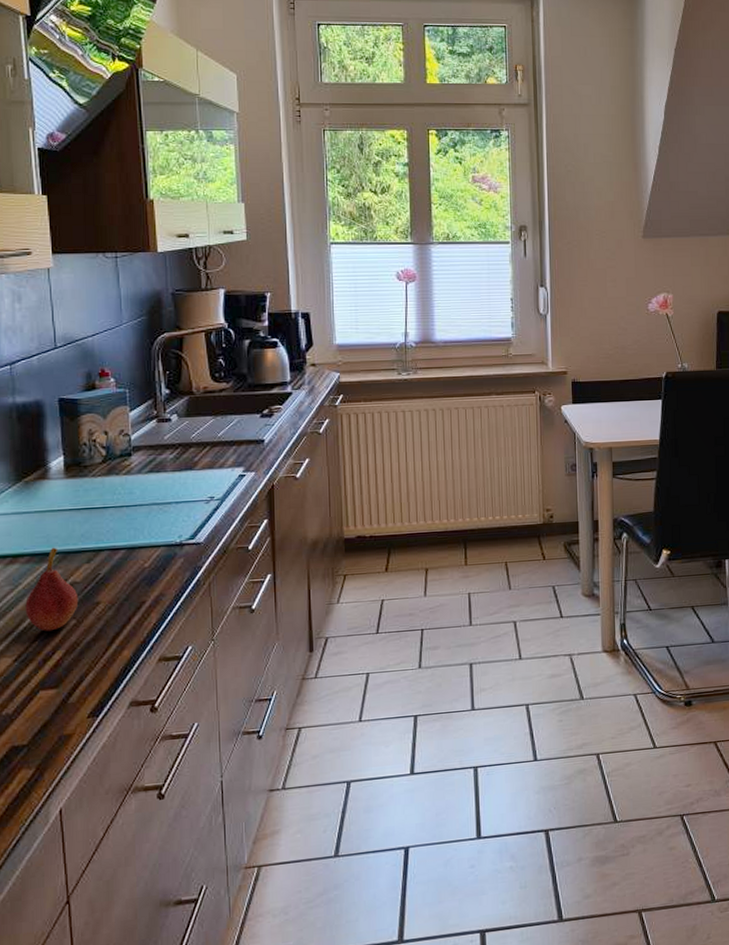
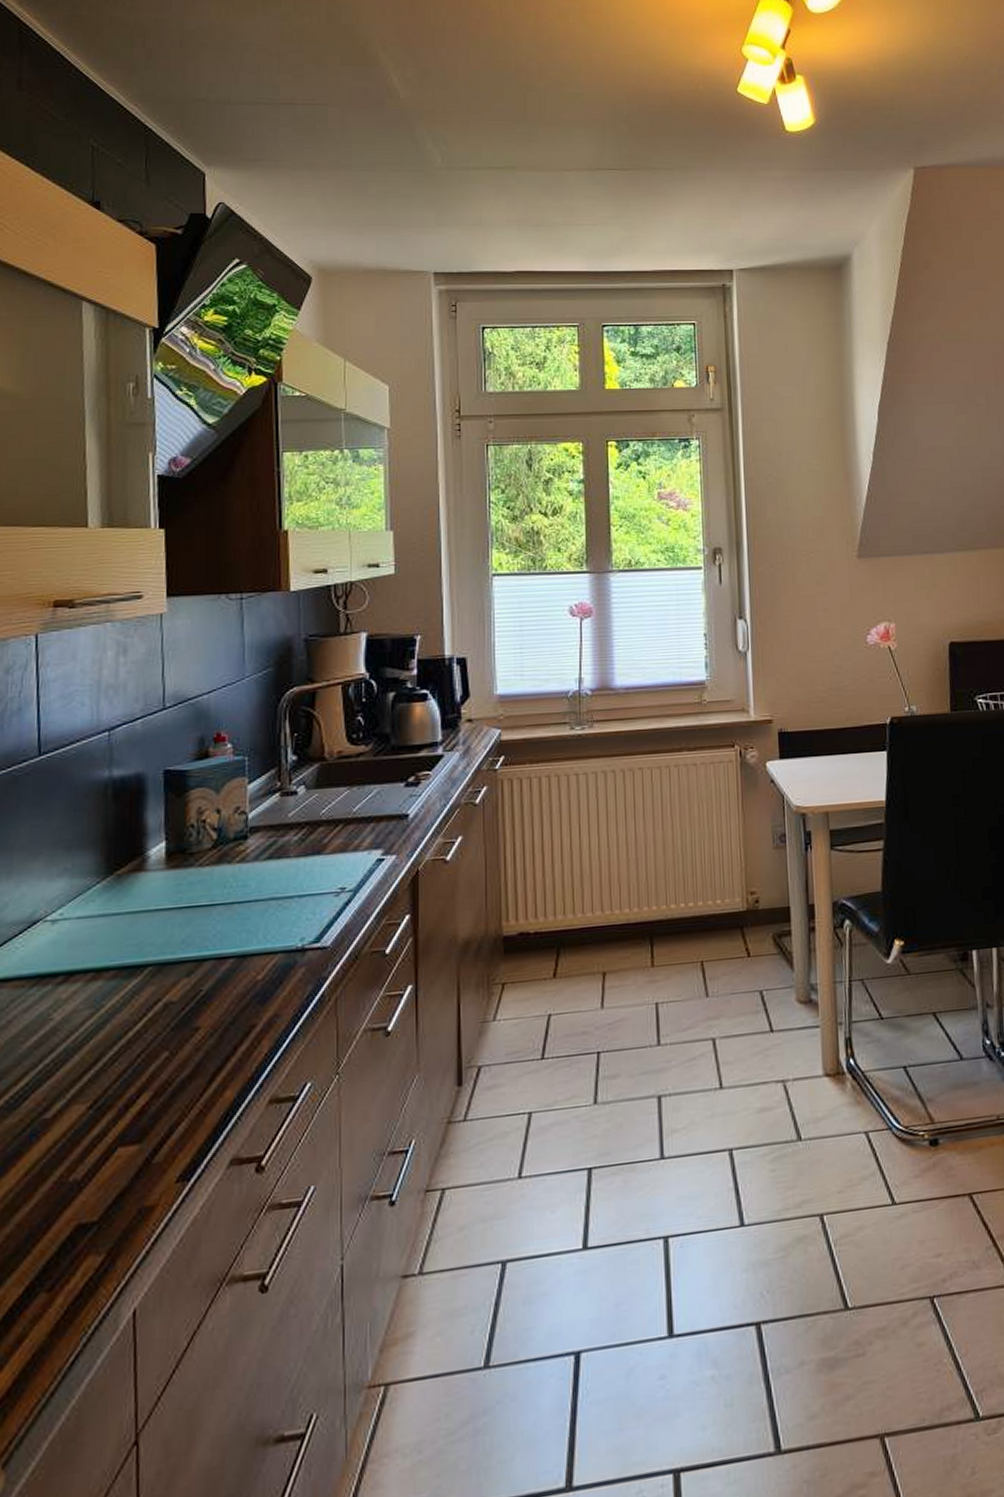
fruit: present [25,547,79,632] -> none [107,957,174,1068]

